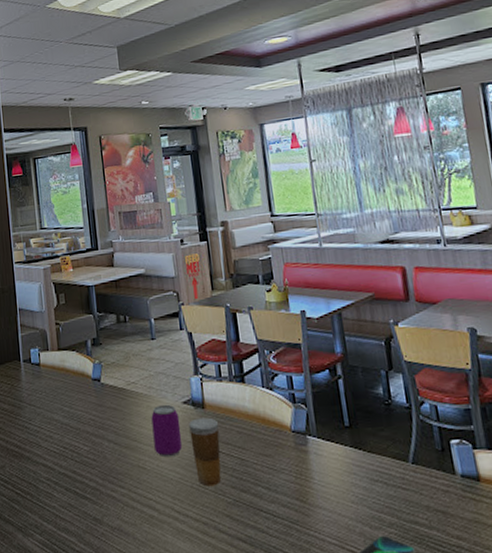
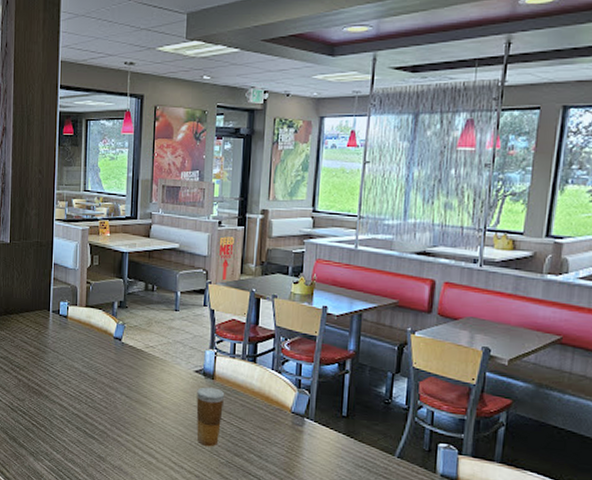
beverage can: present [151,404,182,457] -> none [162,370,190,416]

